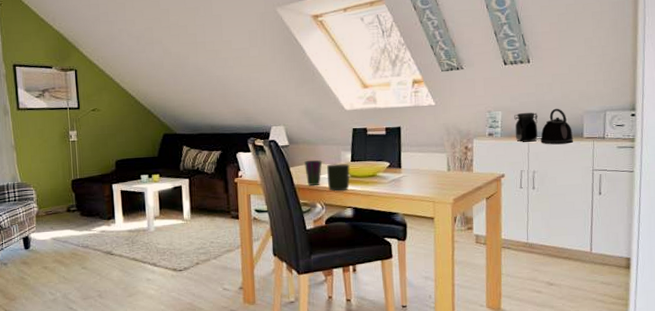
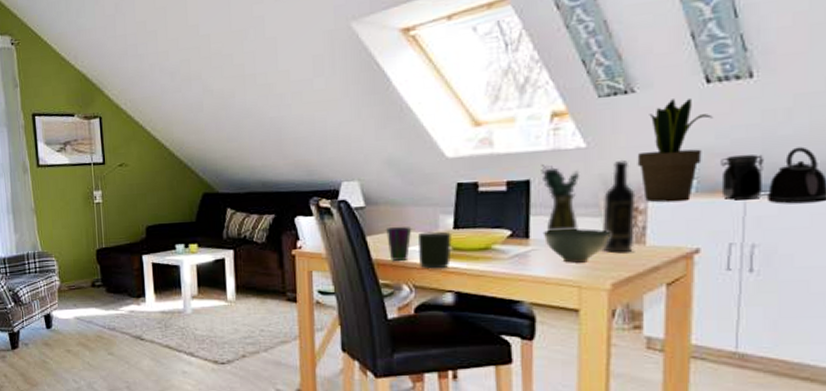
vase: none [407,116,432,164] -> present [541,165,580,232]
bowl: none [410,161,452,185] -> present [543,228,612,263]
wine bottle: none [446,114,467,178] -> present [602,159,636,254]
potted plant: none [466,74,508,144] -> present [637,99,713,203]

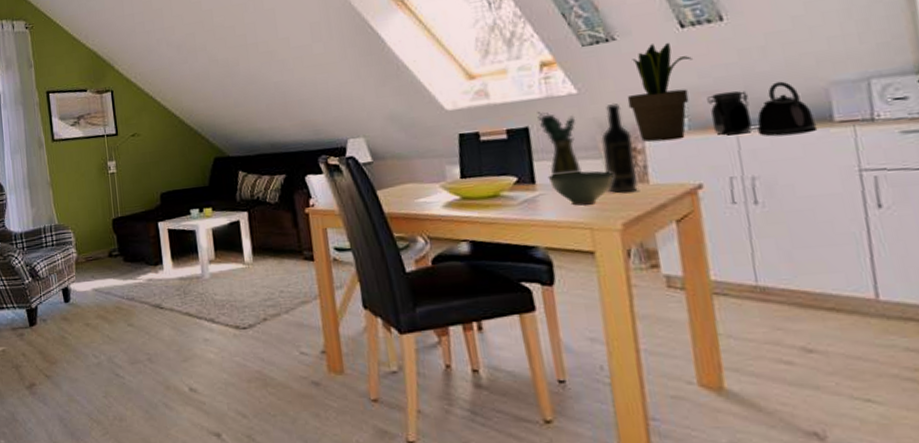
cup: present [386,226,412,262] -> none [395,179,421,214]
mug: present [418,231,452,268] -> none [427,181,462,219]

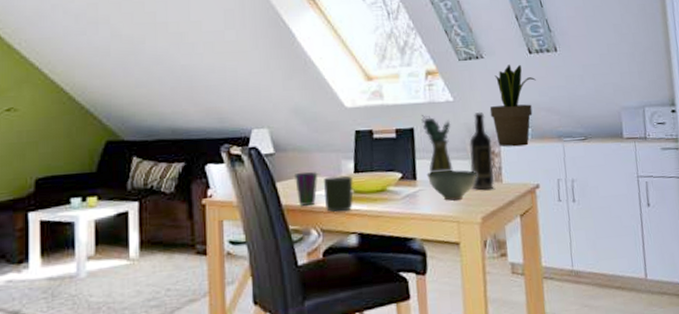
cup: none [395,179,421,214] -> present [295,171,318,207]
mug: none [427,181,462,219] -> present [324,175,353,212]
jar: present [707,90,752,136] -> none [544,108,573,145]
kettle: present [757,81,817,137] -> none [576,104,613,148]

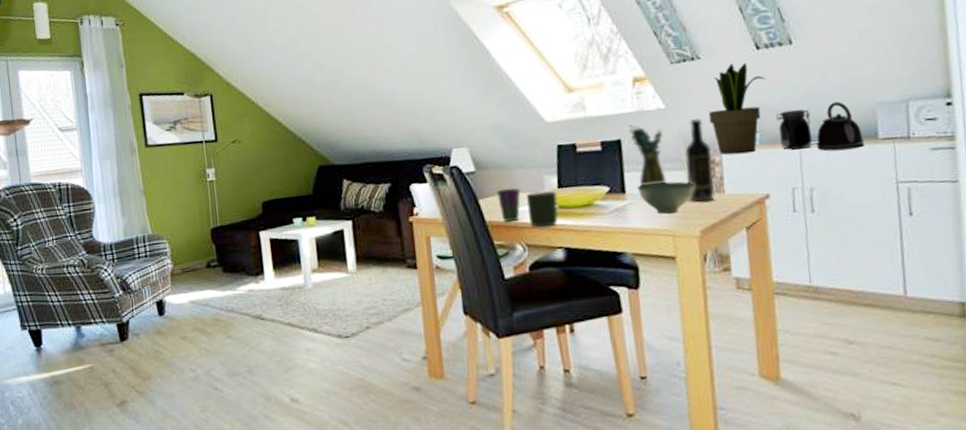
jar: none [544,108,573,145] -> present [776,109,812,150]
kettle: none [576,104,613,148] -> present [817,101,865,152]

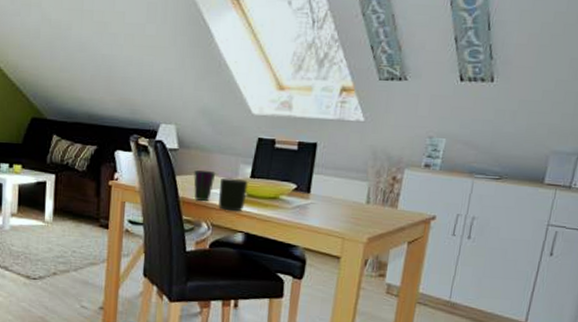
vase: present [629,125,667,186] -> none [325,131,357,191]
bowl: present [636,181,695,214] -> none [321,188,374,218]
wine bottle: present [685,118,715,203] -> none [365,135,396,214]
potted plant: present [708,63,765,156] -> none [400,90,461,177]
jar: present [776,109,812,150] -> none [457,143,491,181]
kettle: present [817,101,865,152] -> none [489,143,532,189]

